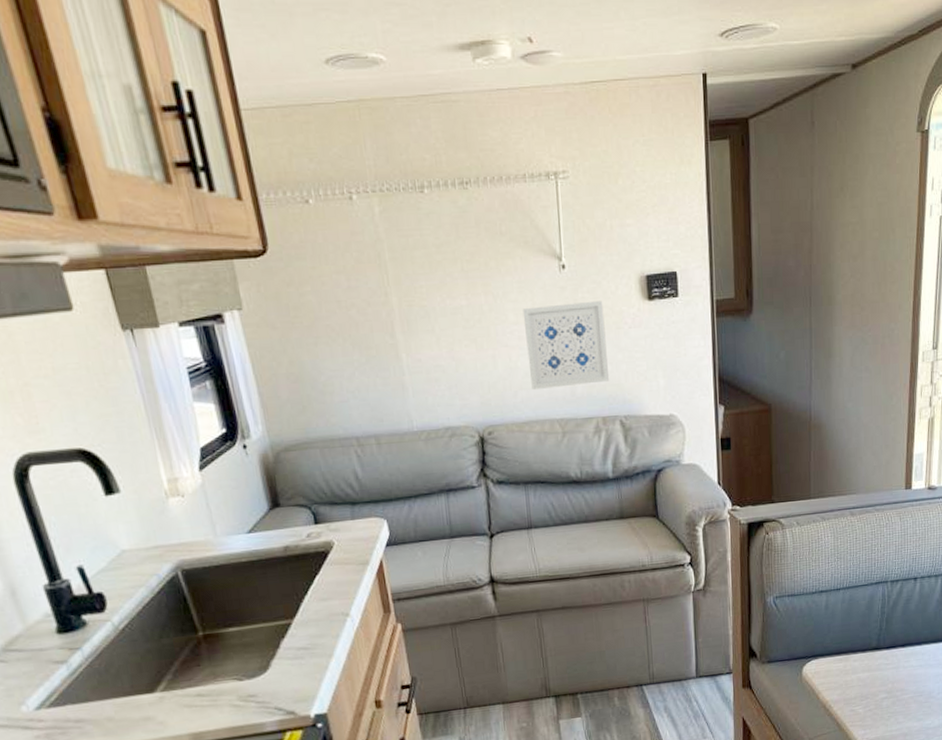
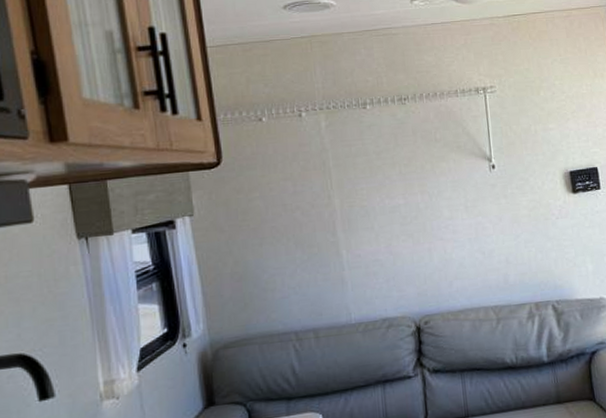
wall art: present [522,300,610,389] -> none [456,195,541,279]

